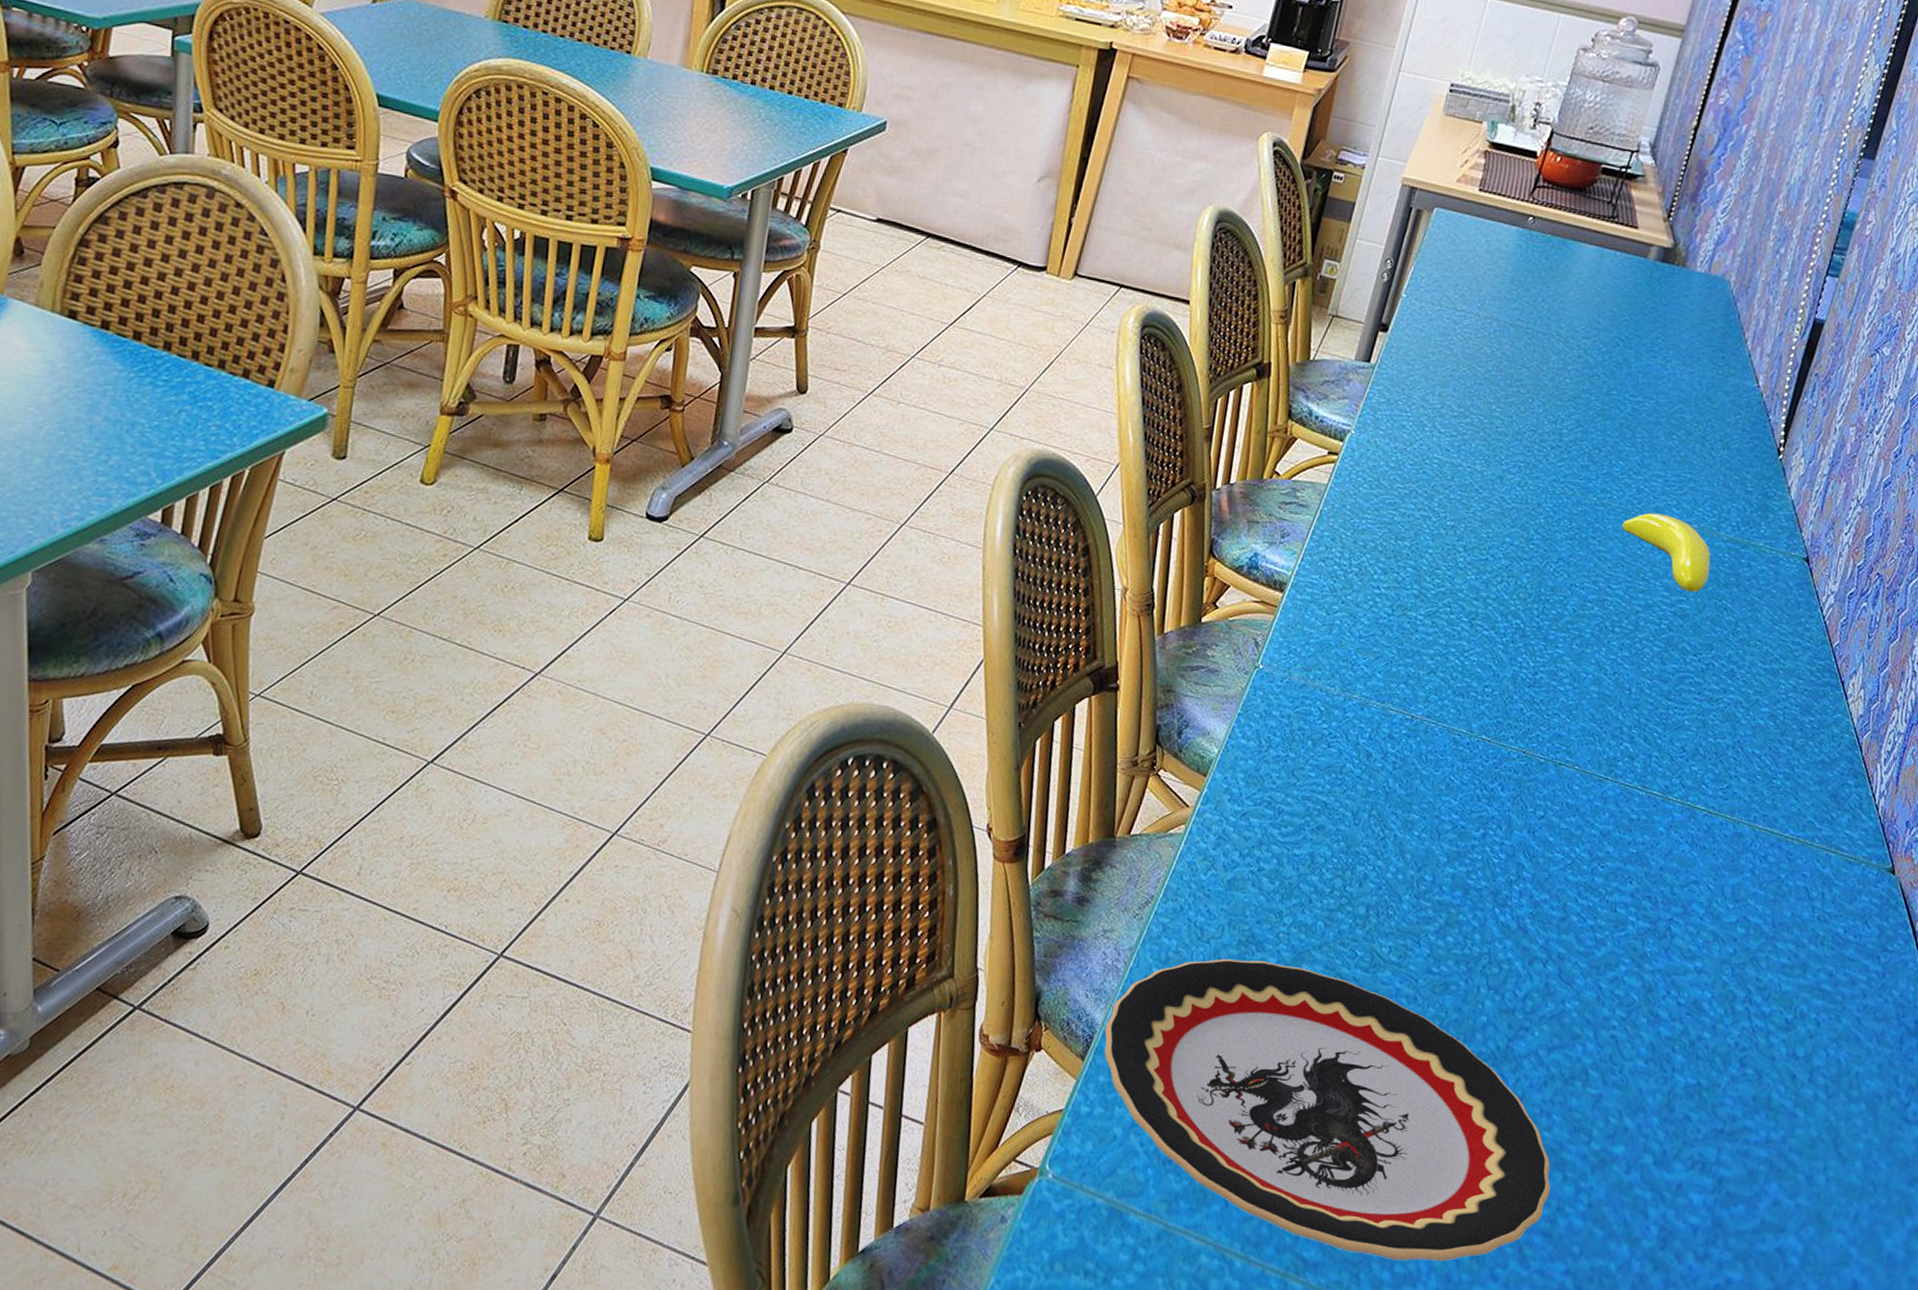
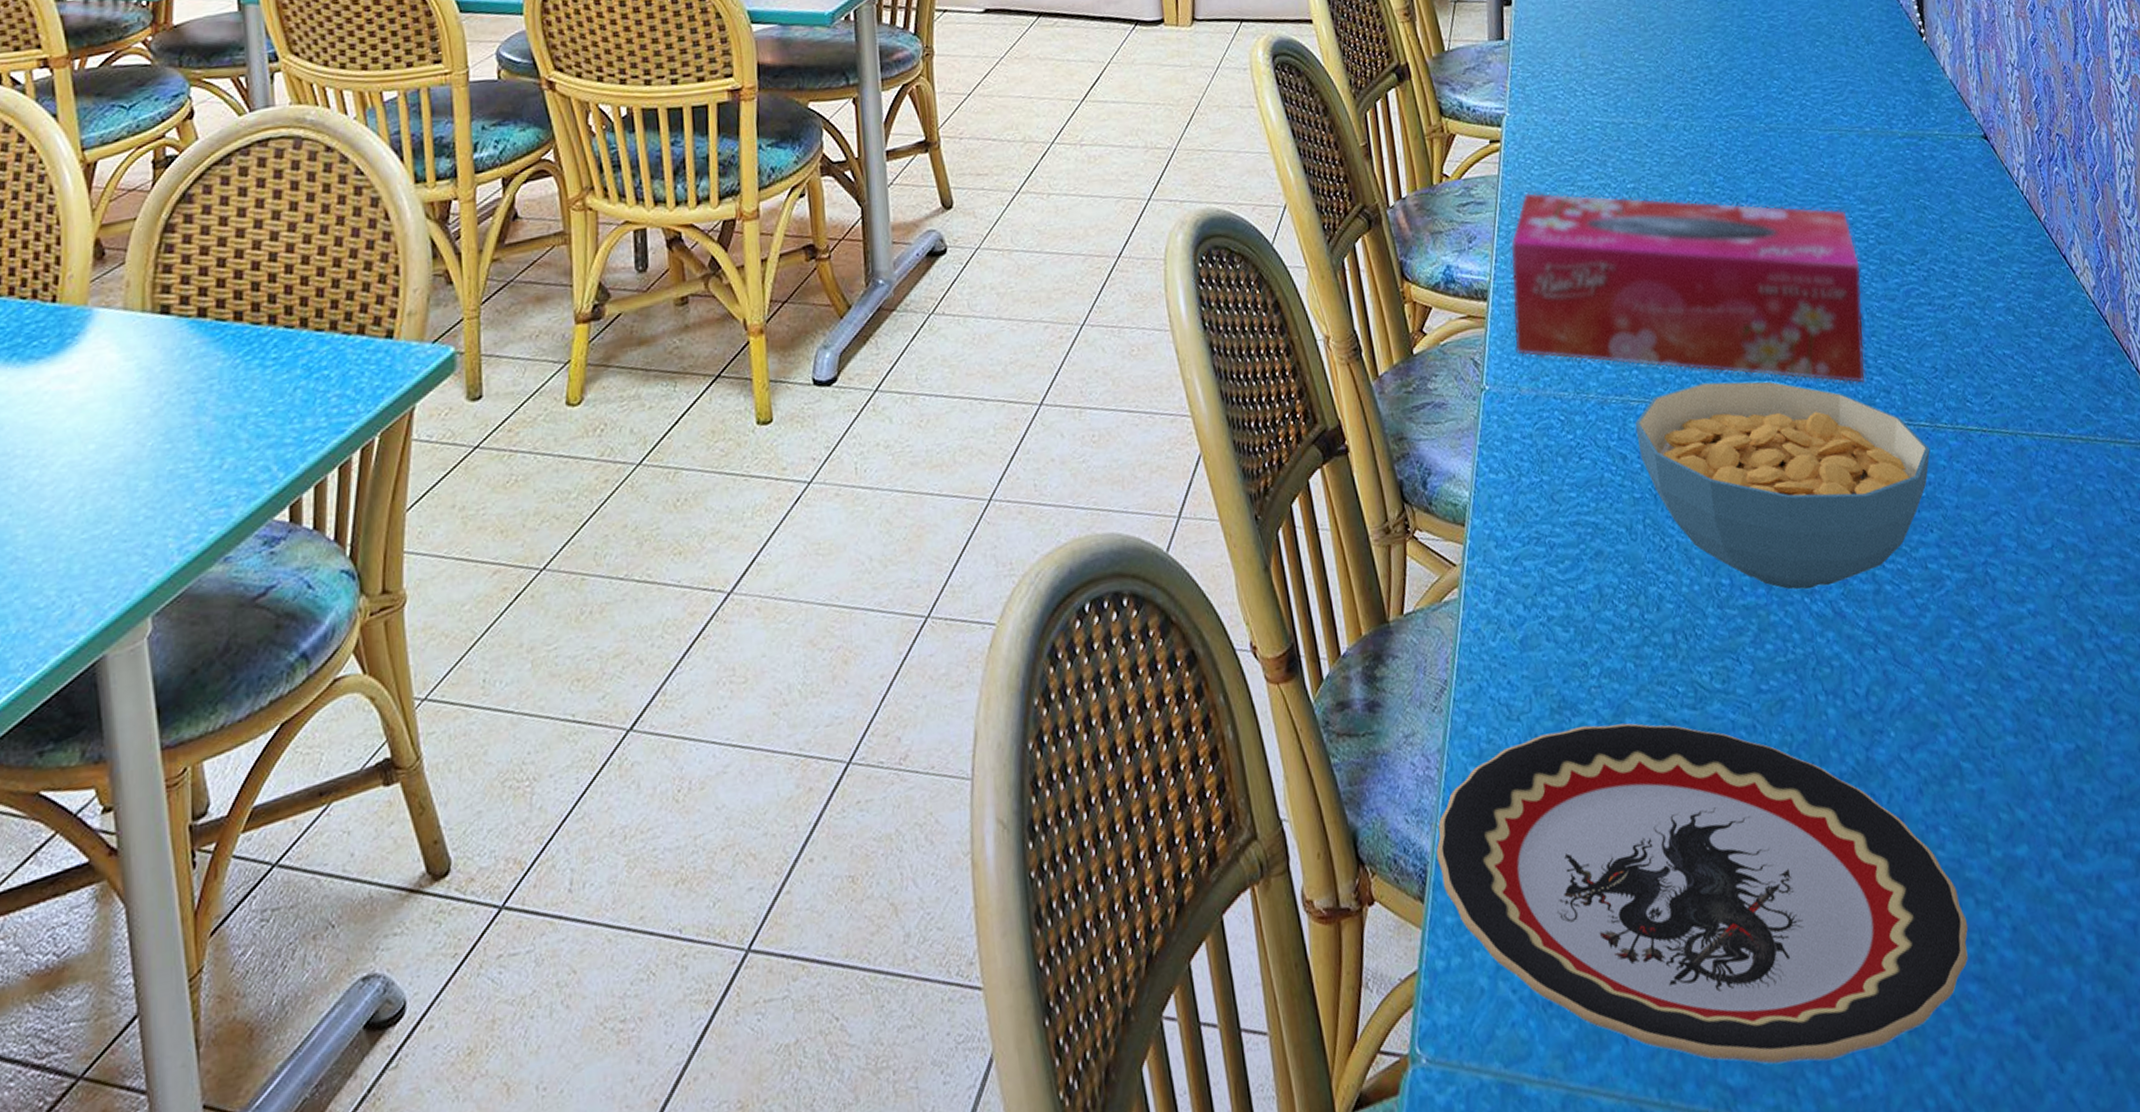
tissue box: none [1297,506,1648,745] -> present [1510,192,1866,384]
cereal bowl: none [1384,709,1654,904] -> present [1634,381,1930,590]
banana: present [1622,512,1711,592] -> none [1797,124,1898,199]

